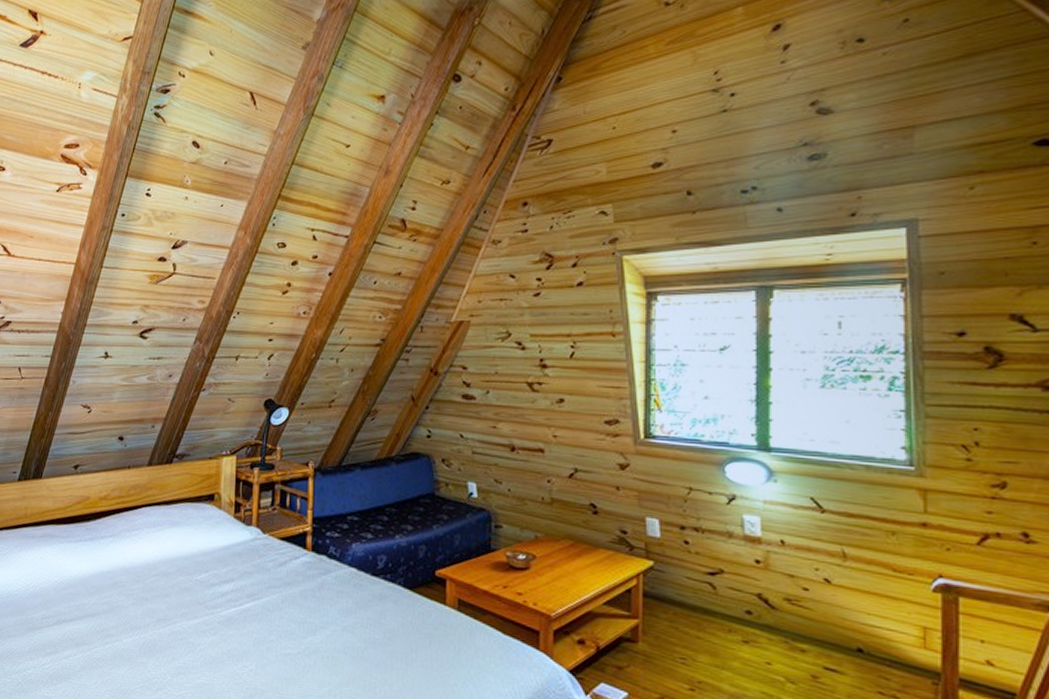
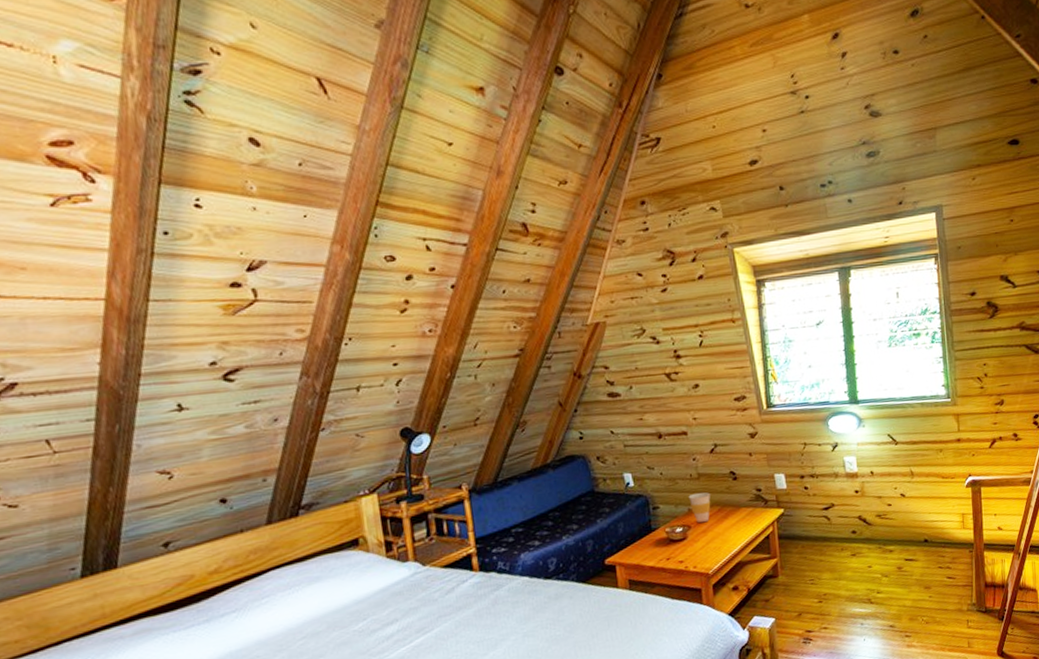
cup: none [537,520,563,556] -> present [688,492,711,524]

